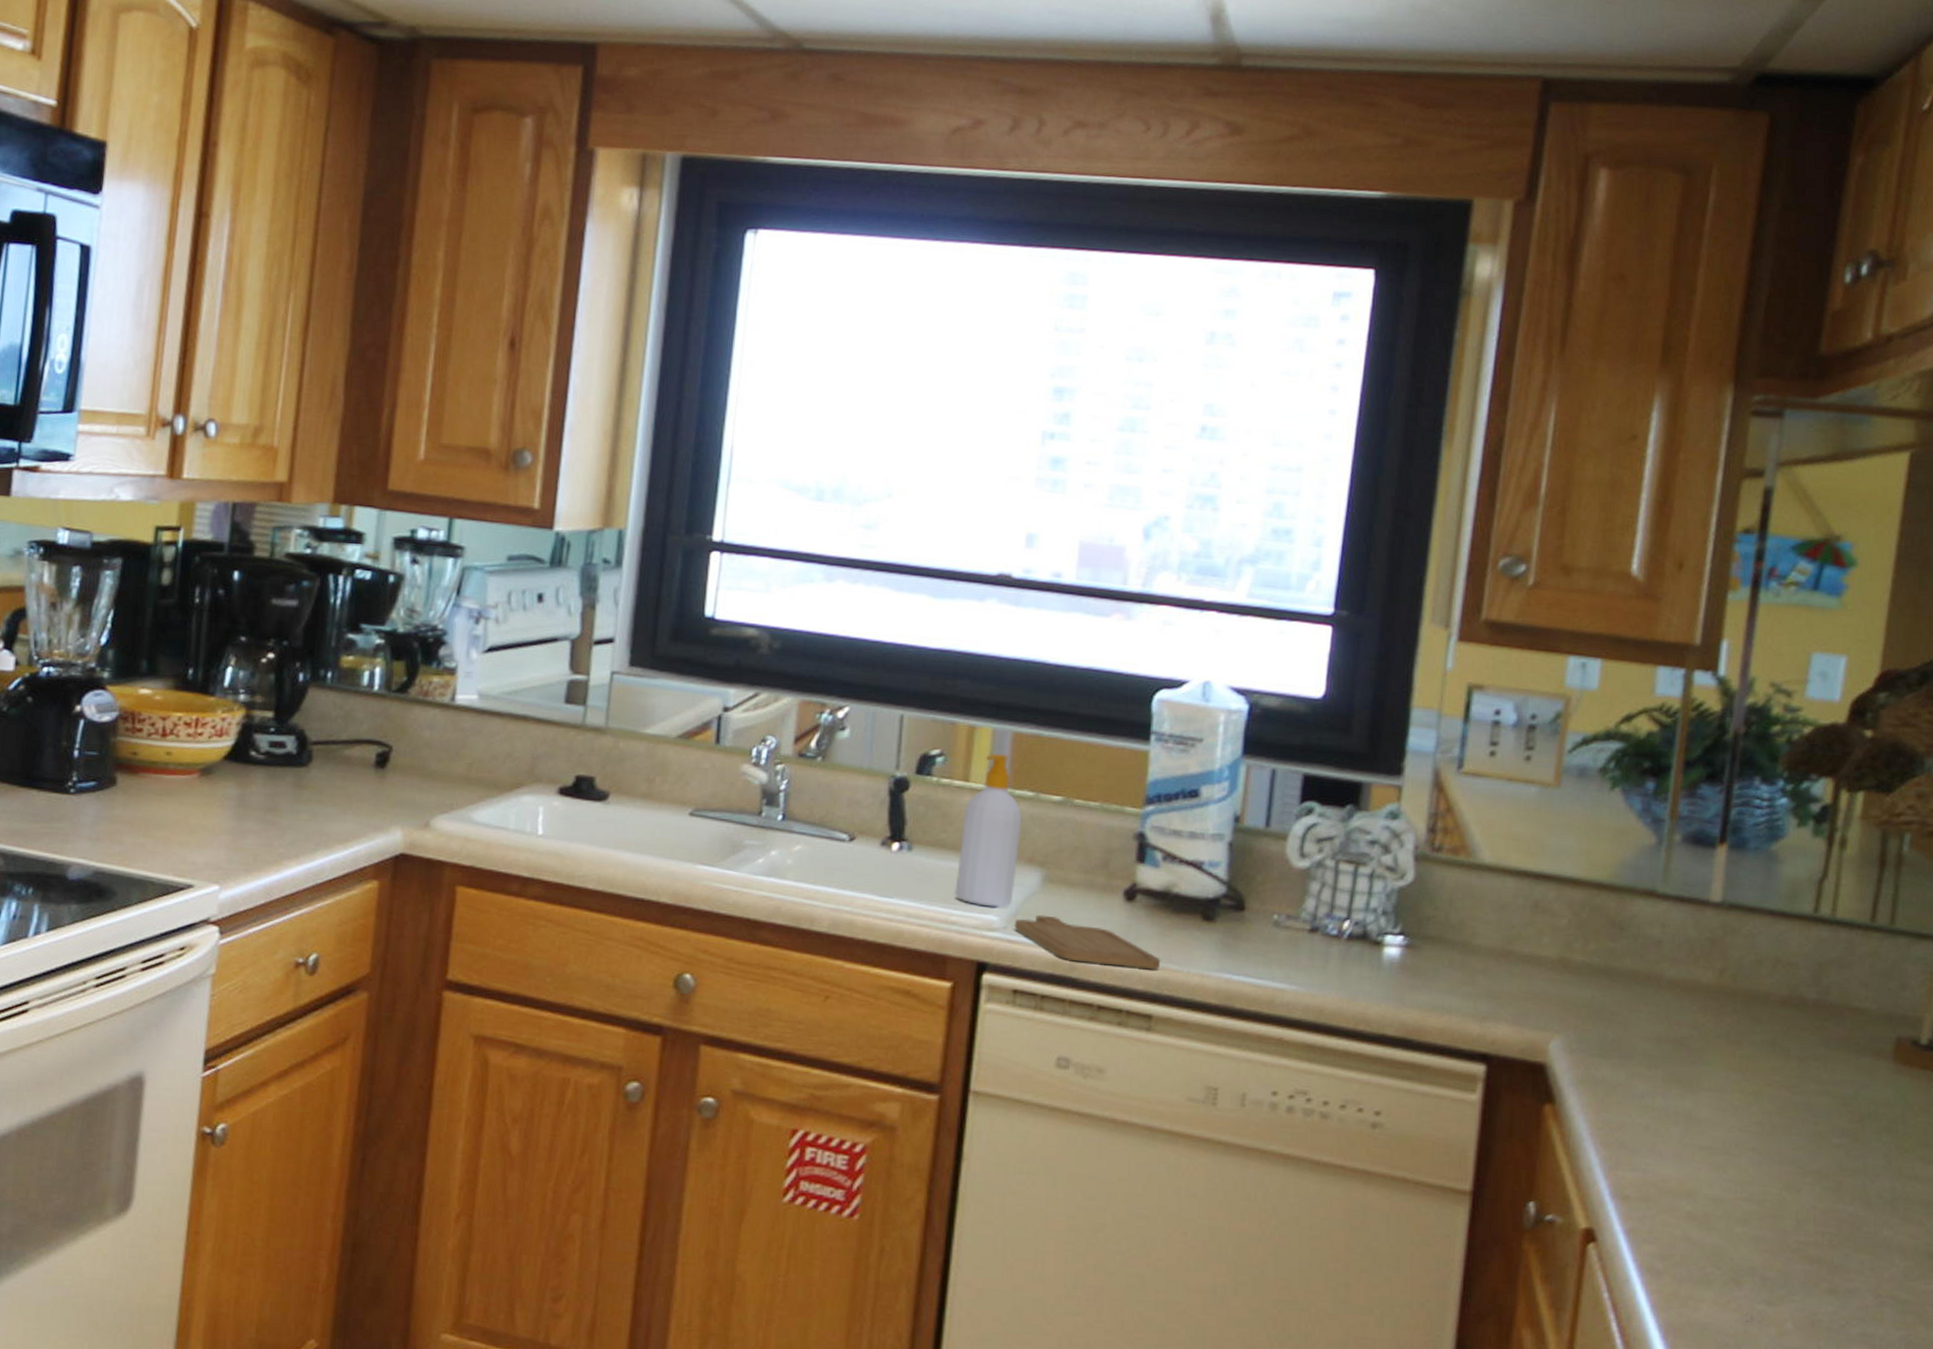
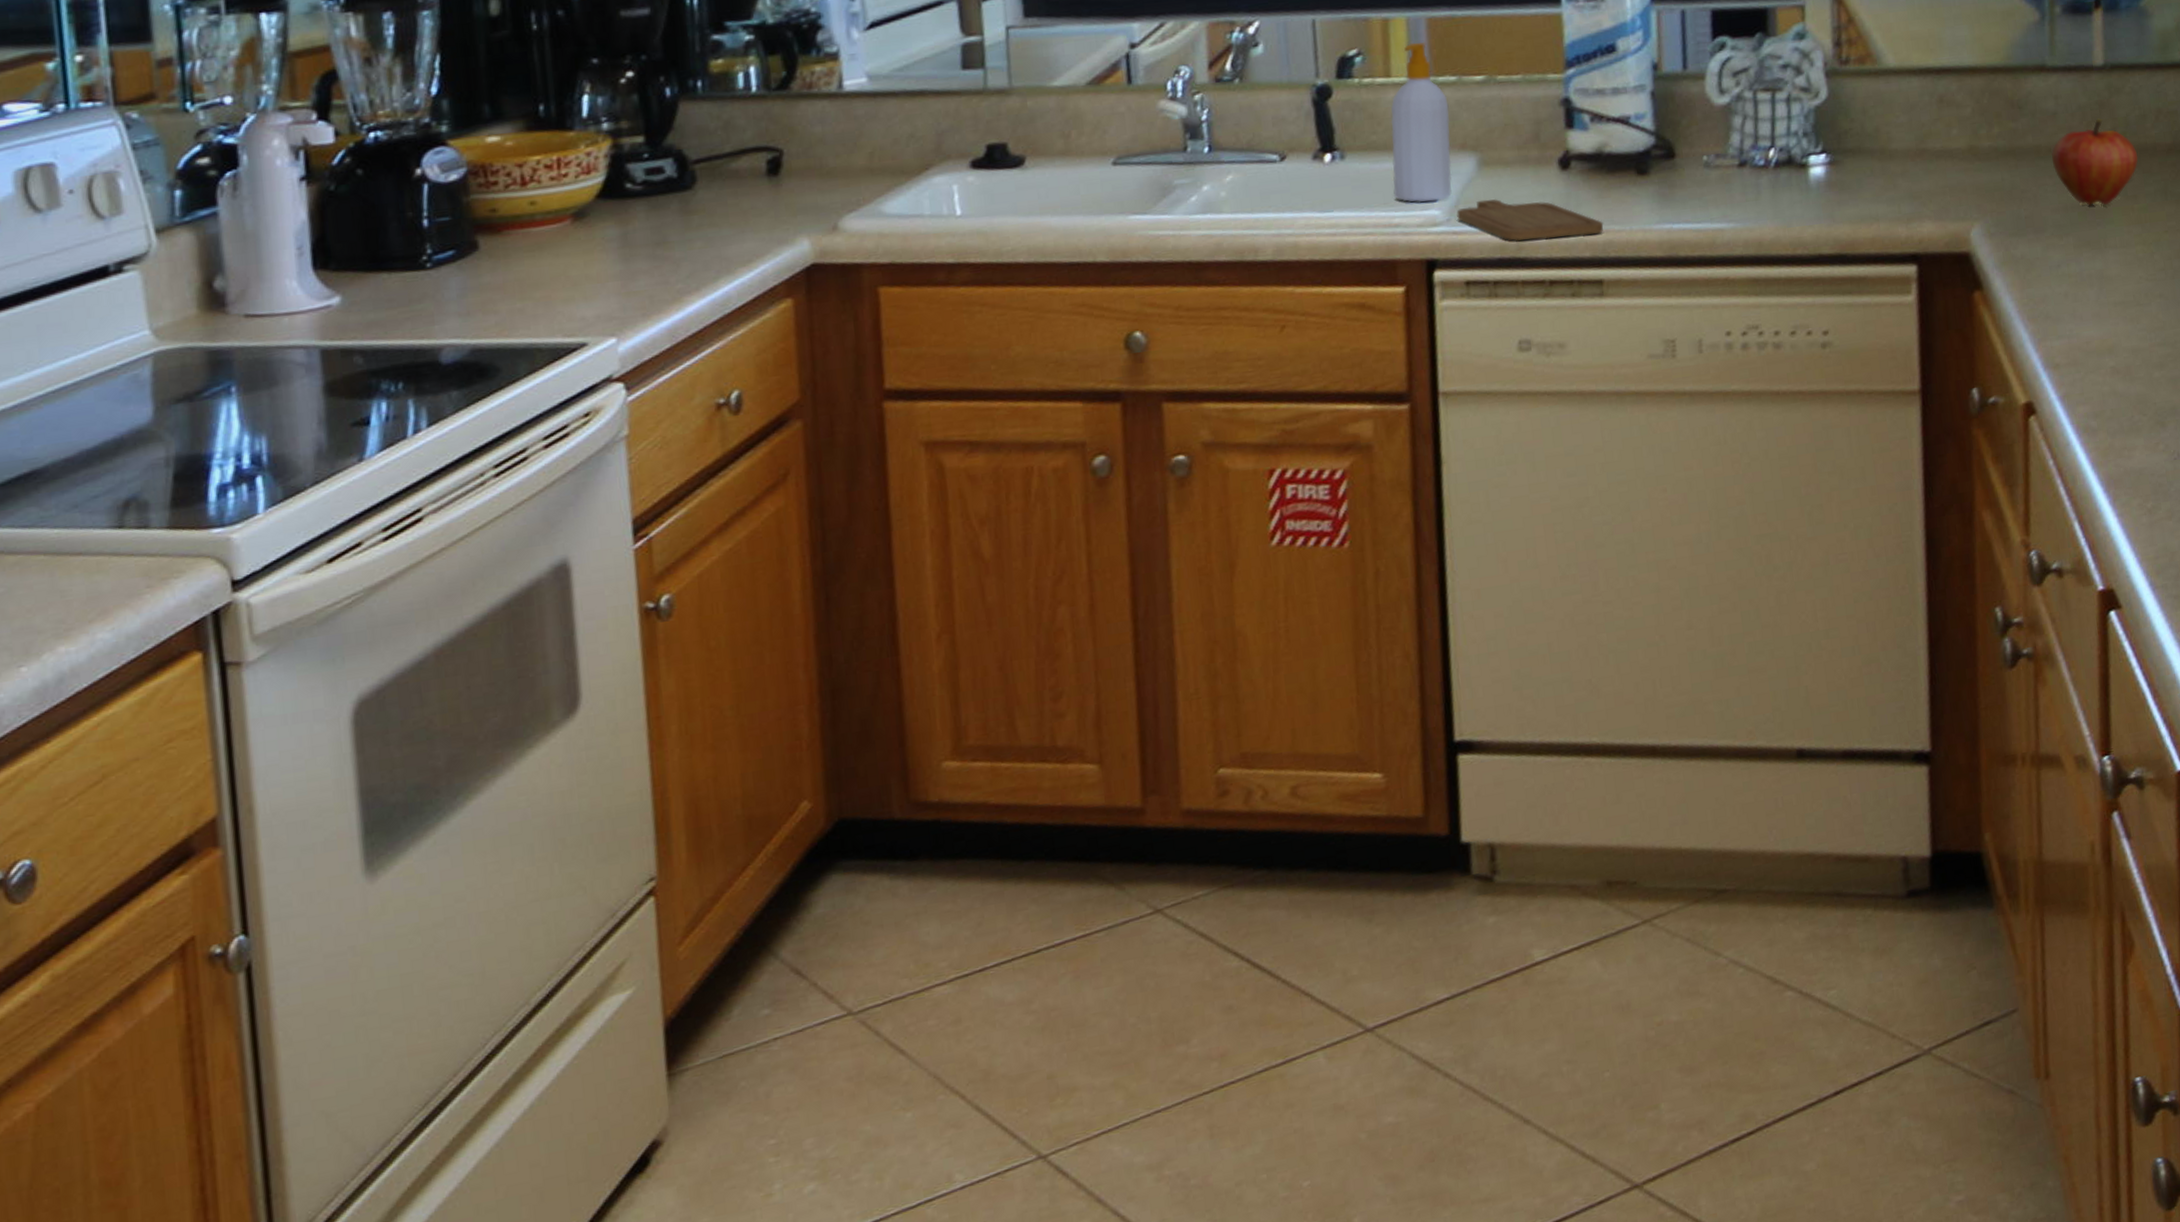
fruit: none [1649,955,1748,1045] -> present [2051,118,2138,206]

